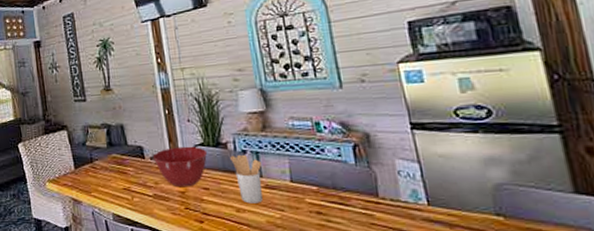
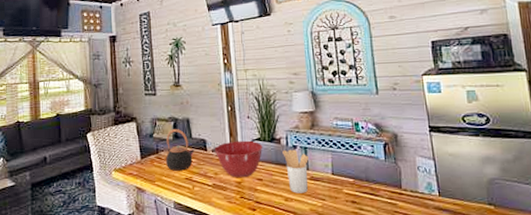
teapot: none [100,136,132,181] -> present [165,129,195,171]

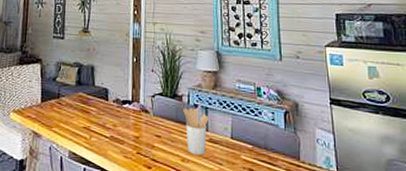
teapot: present [165,129,195,171] -> none [65,75,96,119]
mixing bowl: present [214,140,263,178] -> none [115,93,165,133]

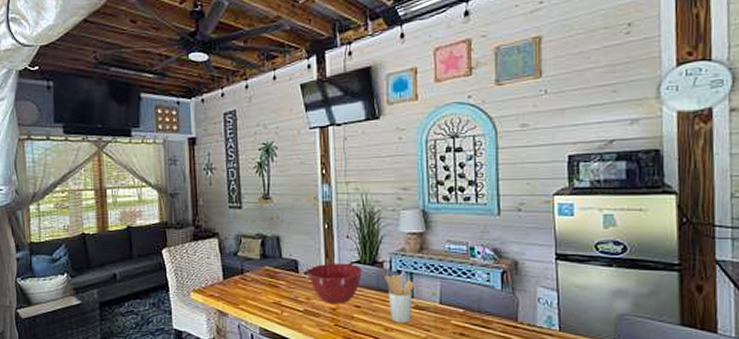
mixing bowl: none [115,93,165,133] -> present [307,263,363,304]

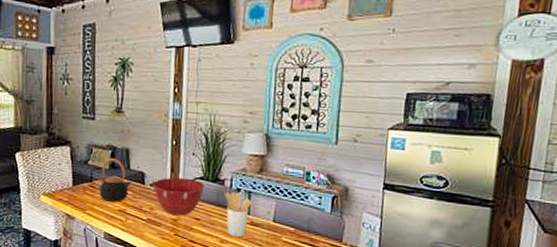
teapot: none [251,248,285,294] -> present [99,158,132,202]

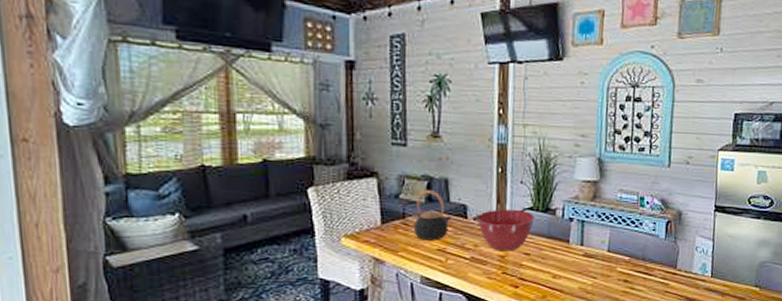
utensil holder: present [225,192,251,237] -> none [556,222,585,270]

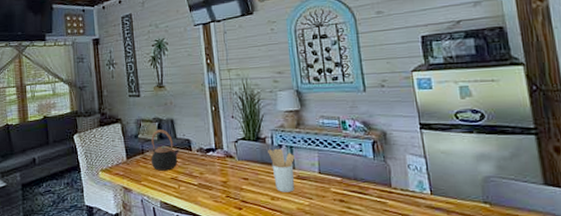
mixing bowl: present [476,209,535,252] -> none [199,140,248,178]
utensil holder: none [556,222,585,270] -> present [268,148,294,192]

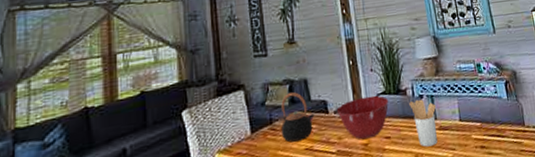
mixing bowl: none [199,140,248,178] -> present [336,95,389,140]

